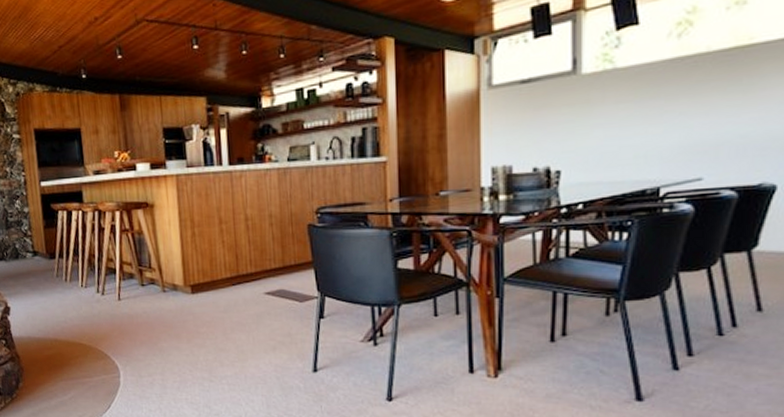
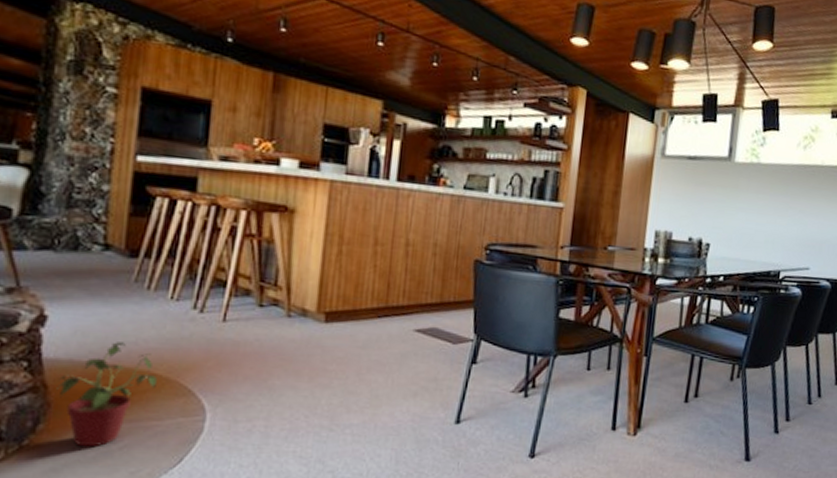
potted plant: none [24,322,84,398] -> present [56,342,157,448]

